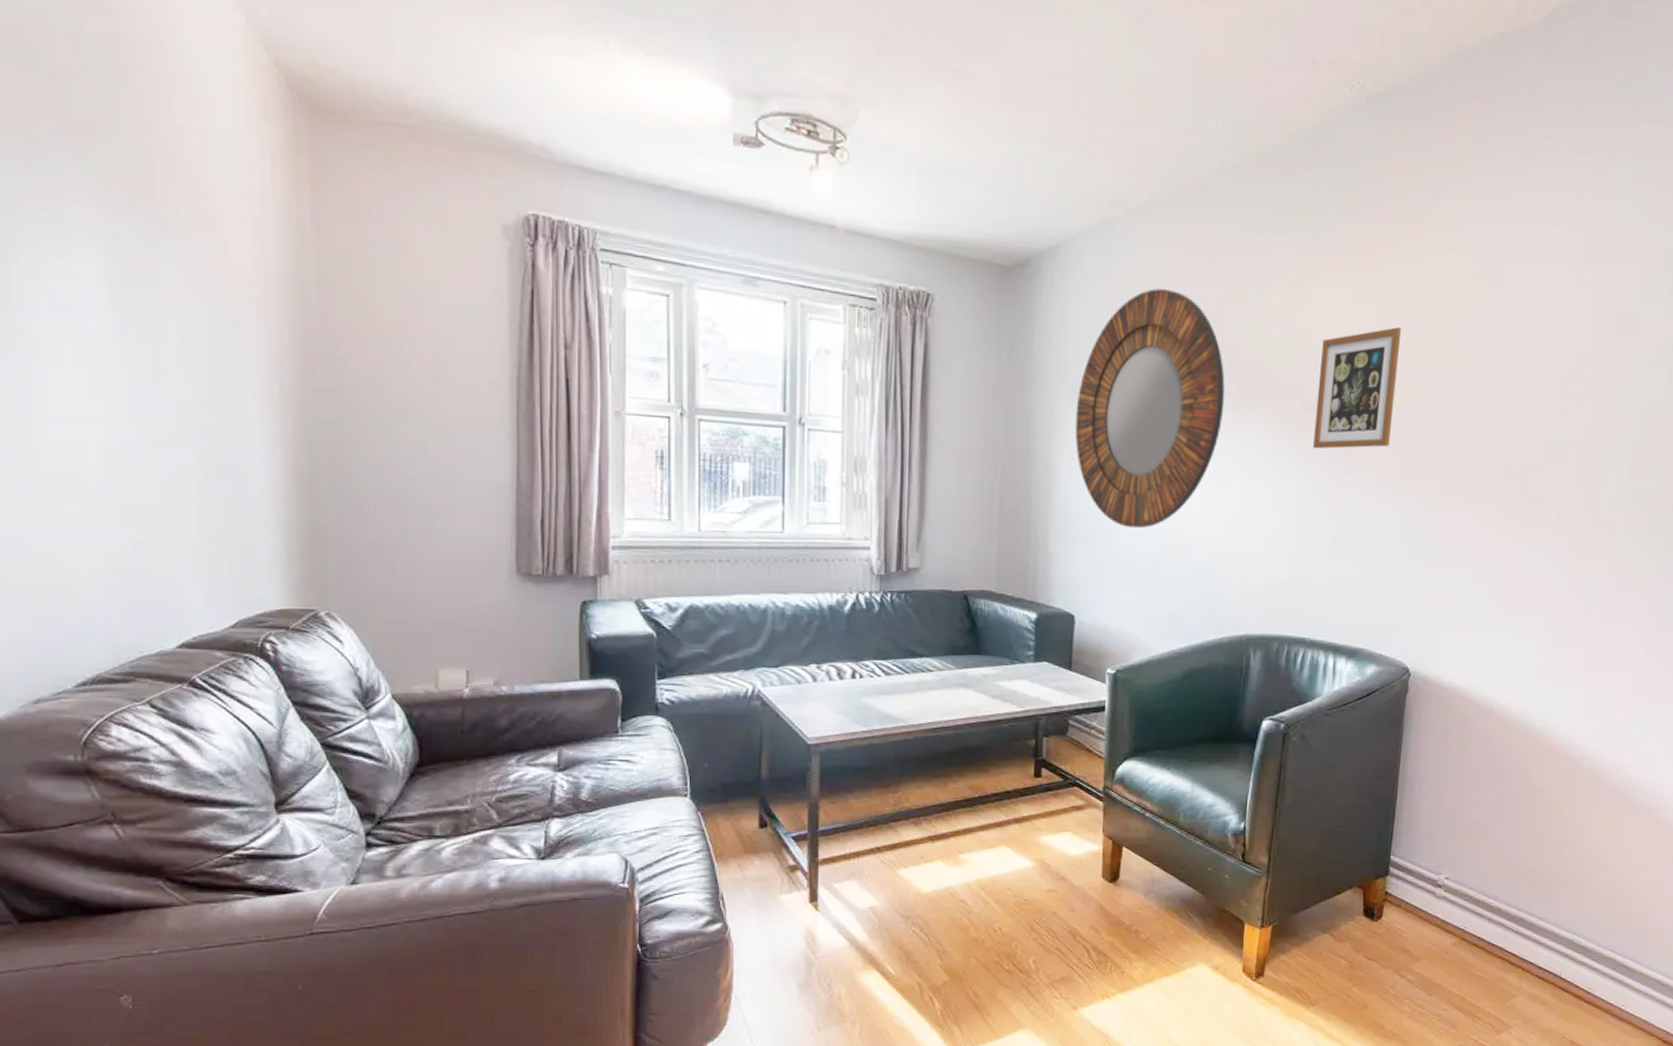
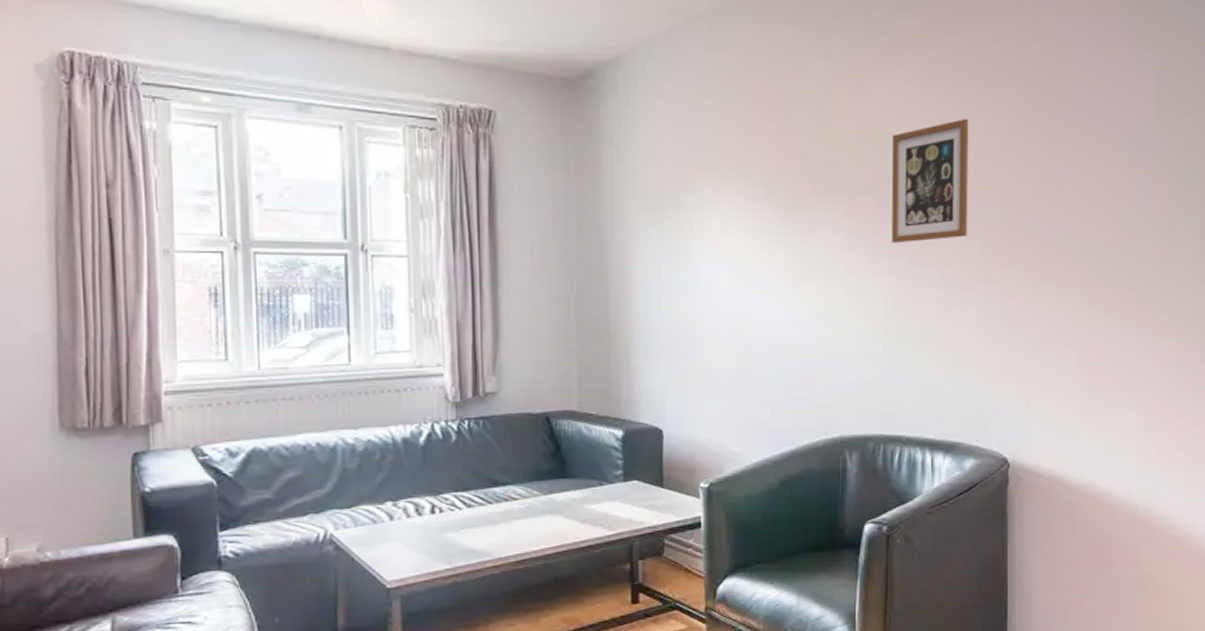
home mirror: present [1075,288,1225,529] -> none [649,94,800,336]

